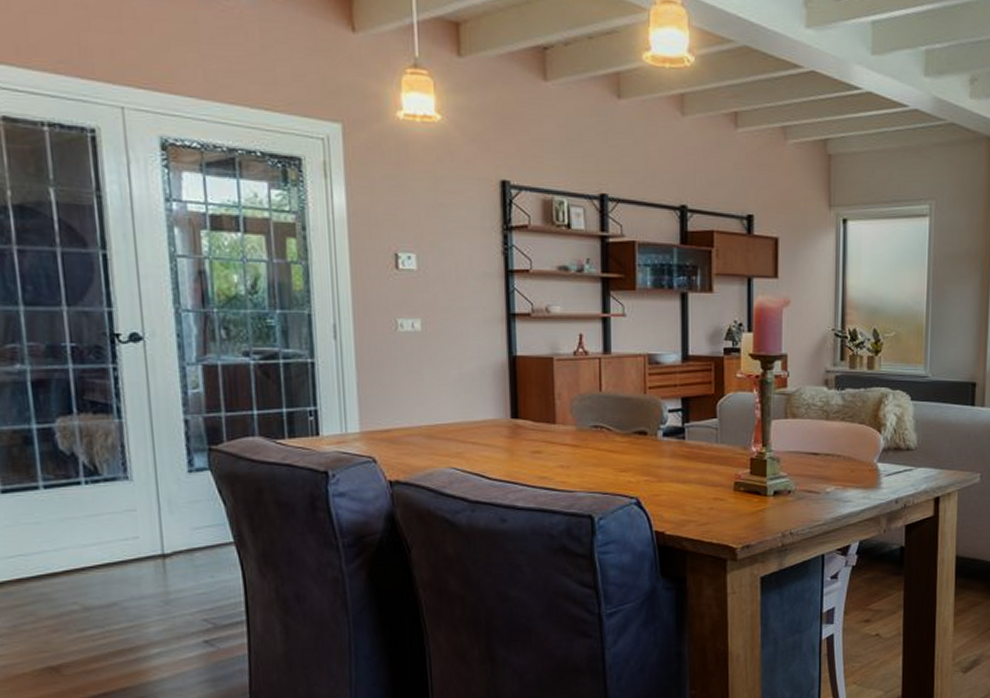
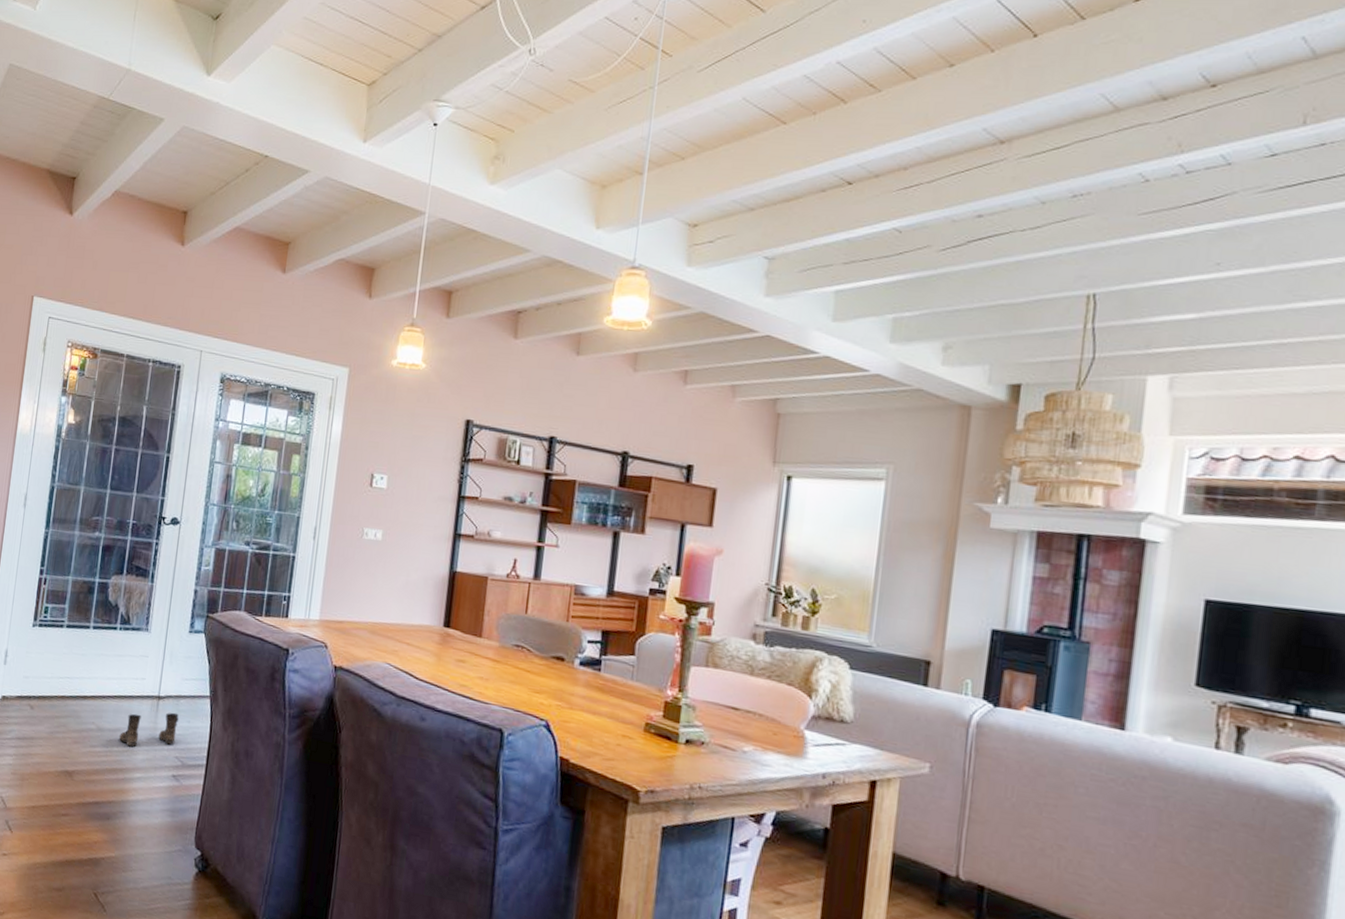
boots: none [118,569,199,619] -> present [119,712,179,747]

